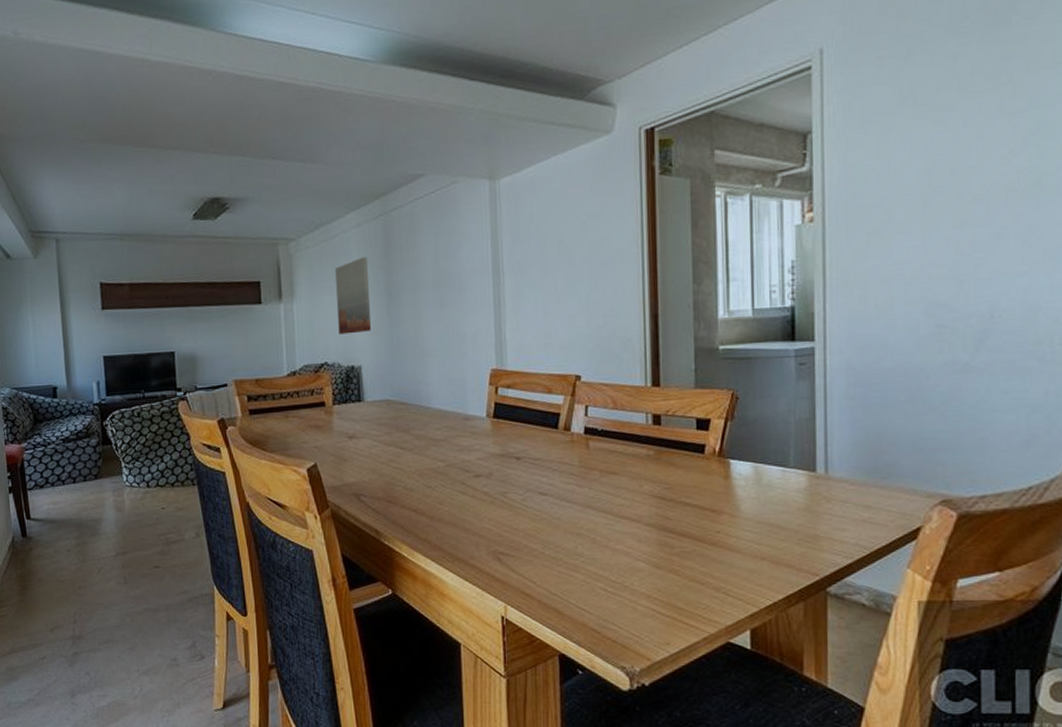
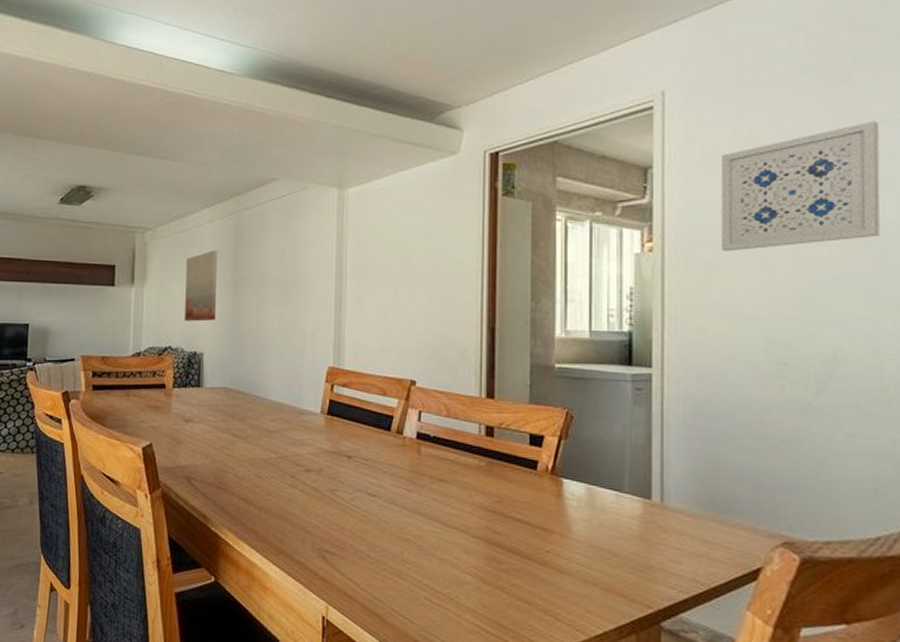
wall art: none [880,66,1038,216] -> present [720,121,880,252]

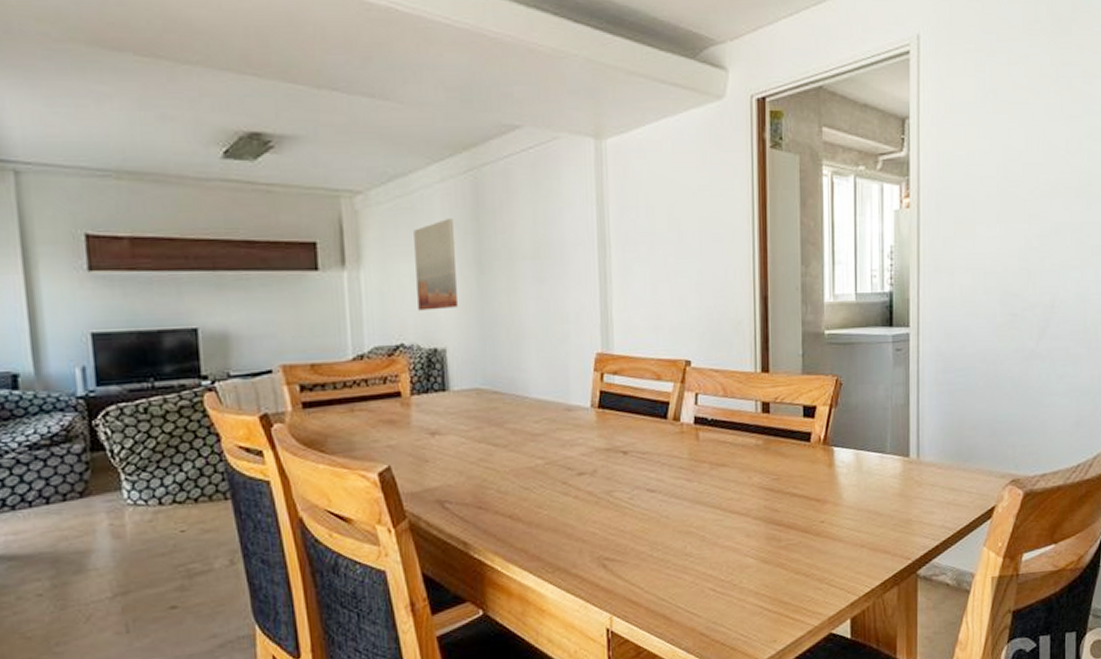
wall art: present [720,121,880,252] -> none [967,74,1090,206]

